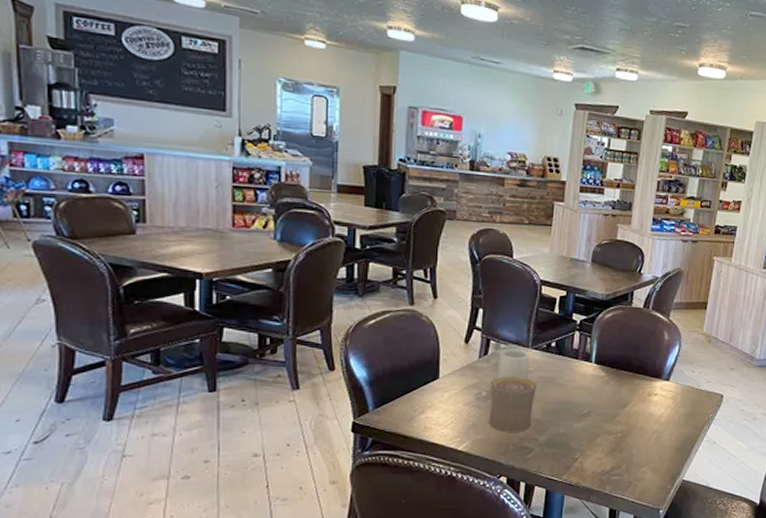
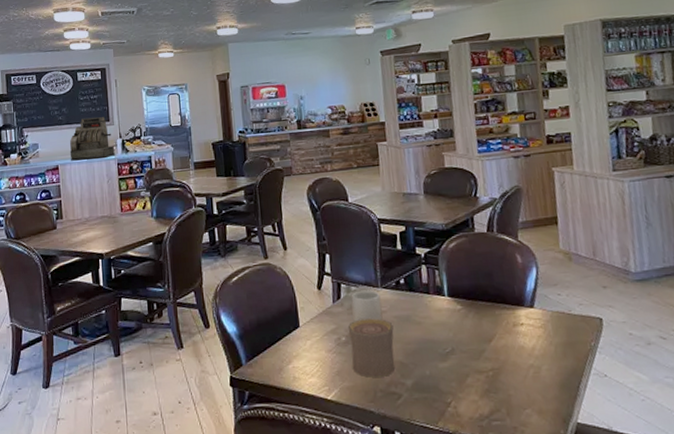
cash register: none [162,99,231,157] -> present [69,117,116,161]

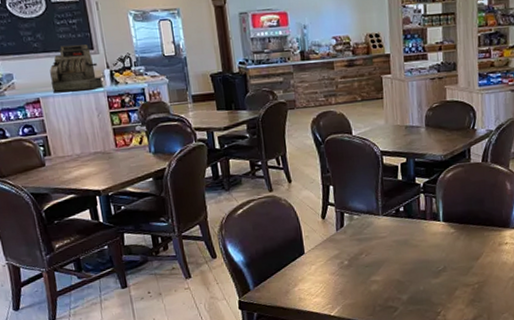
cup: present [348,318,395,378] -> none [350,243,393,295]
mug: present [351,290,383,322] -> none [353,218,383,248]

